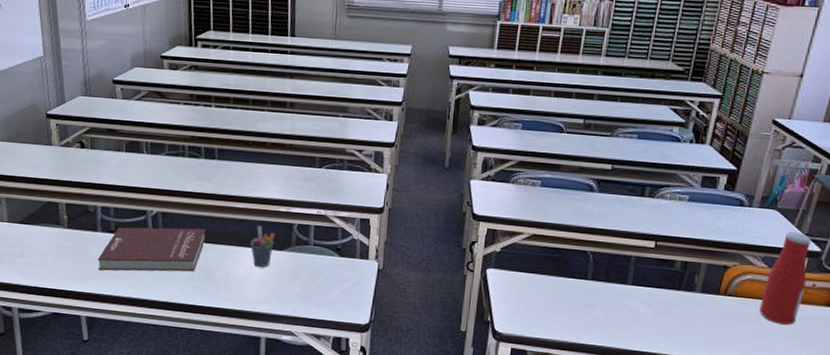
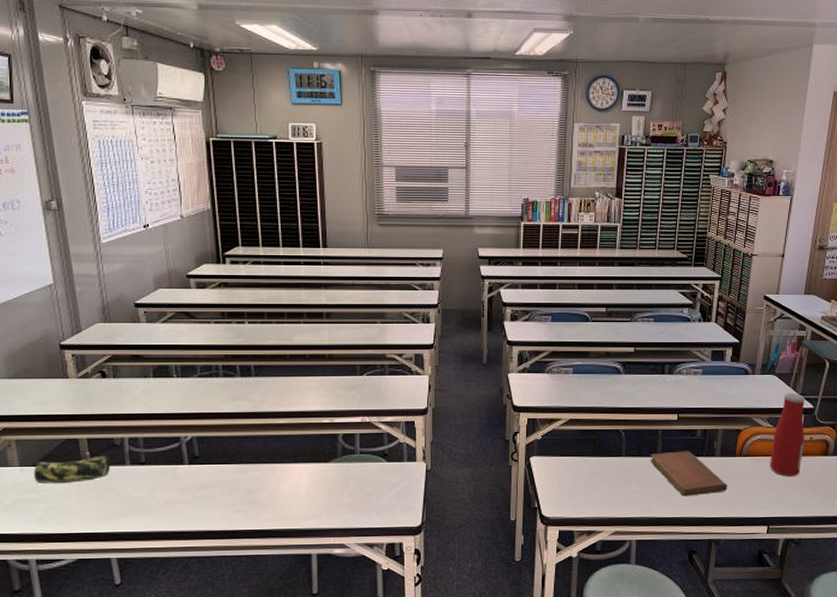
pencil case: none [19,219,85,243] -> present [34,455,111,483]
book: present [97,227,206,272] -> none [127,449,246,506]
pen holder: present [250,225,275,268] -> none [295,439,319,483]
notebook: none [618,281,707,332] -> present [650,451,728,496]

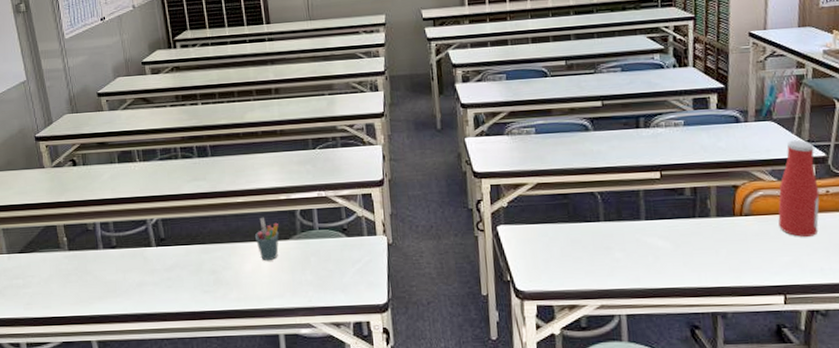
pencil case: present [34,455,111,483] -> none [20,240,86,269]
pen holder: none [295,439,319,483] -> present [255,217,279,261]
notebook: present [650,451,728,496] -> none [633,212,730,264]

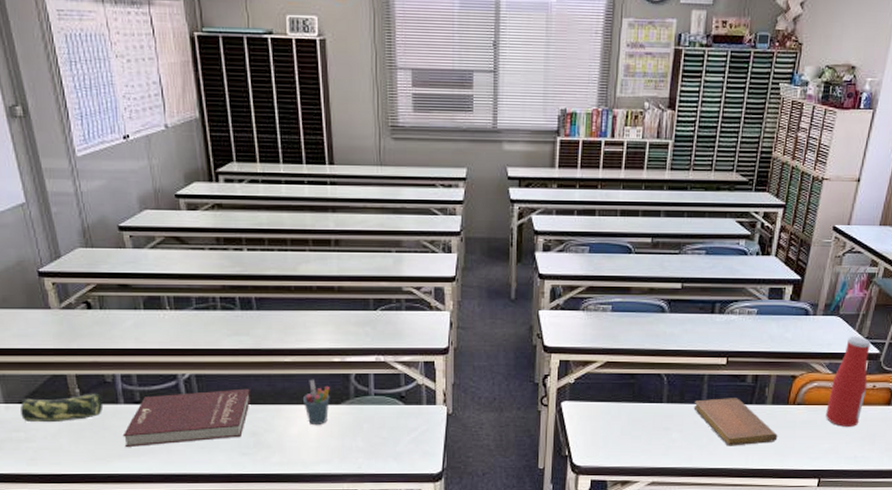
pencil case: none [20,240,86,269] -> present [20,393,104,422]
book: none [102,229,209,289] -> present [122,388,250,447]
notebook: none [633,212,730,264] -> present [693,398,778,446]

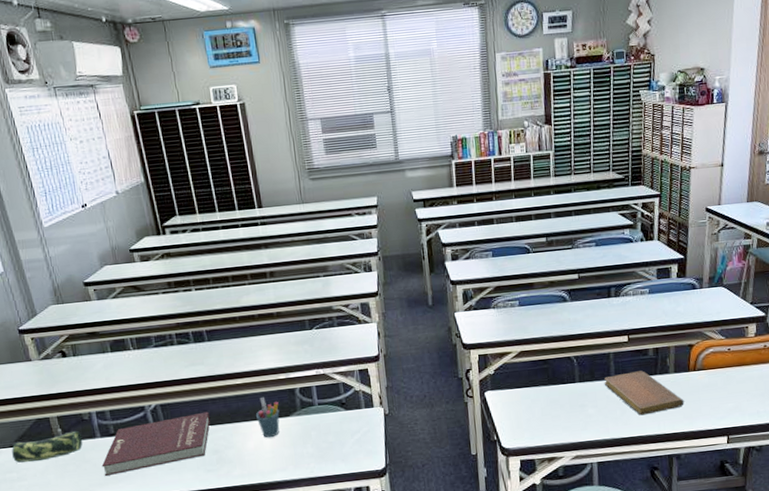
bottle: present [826,336,871,427] -> none [725,302,759,386]

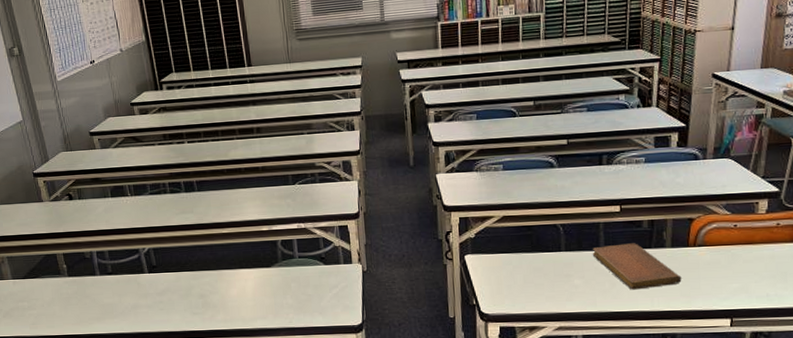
pencil case: present [11,430,83,463] -> none [24,267,85,293]
book: present [101,411,210,476] -> none [100,257,197,311]
pen holder: present [256,396,280,438] -> none [240,246,262,287]

